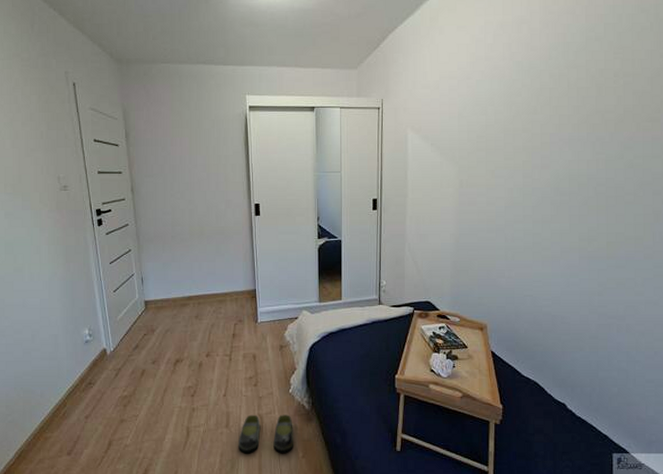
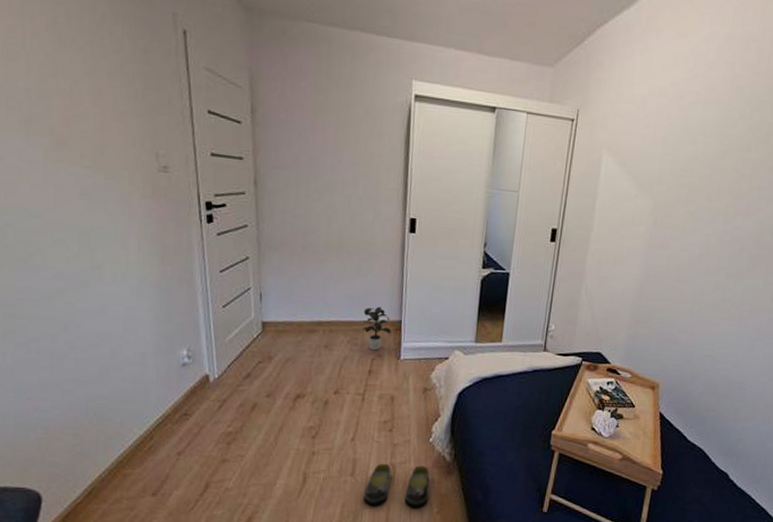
potted plant: none [224,279,248,317] -> present [363,306,392,351]

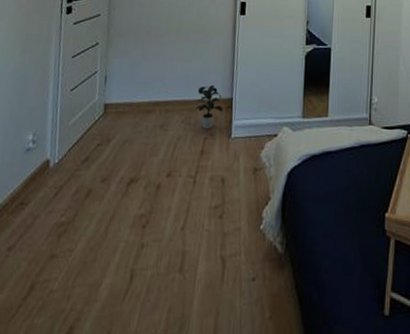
slippers: present [363,463,430,509] -> none [191,256,262,313]

